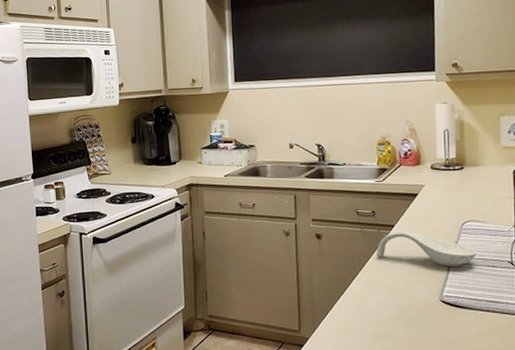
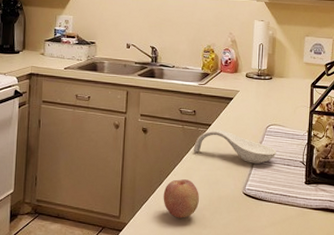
fruit: none [346,288,389,331] -> present [163,179,199,218]

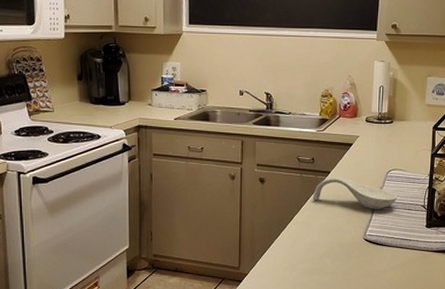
fruit: present [163,179,199,218] -> none [283,228,319,267]

